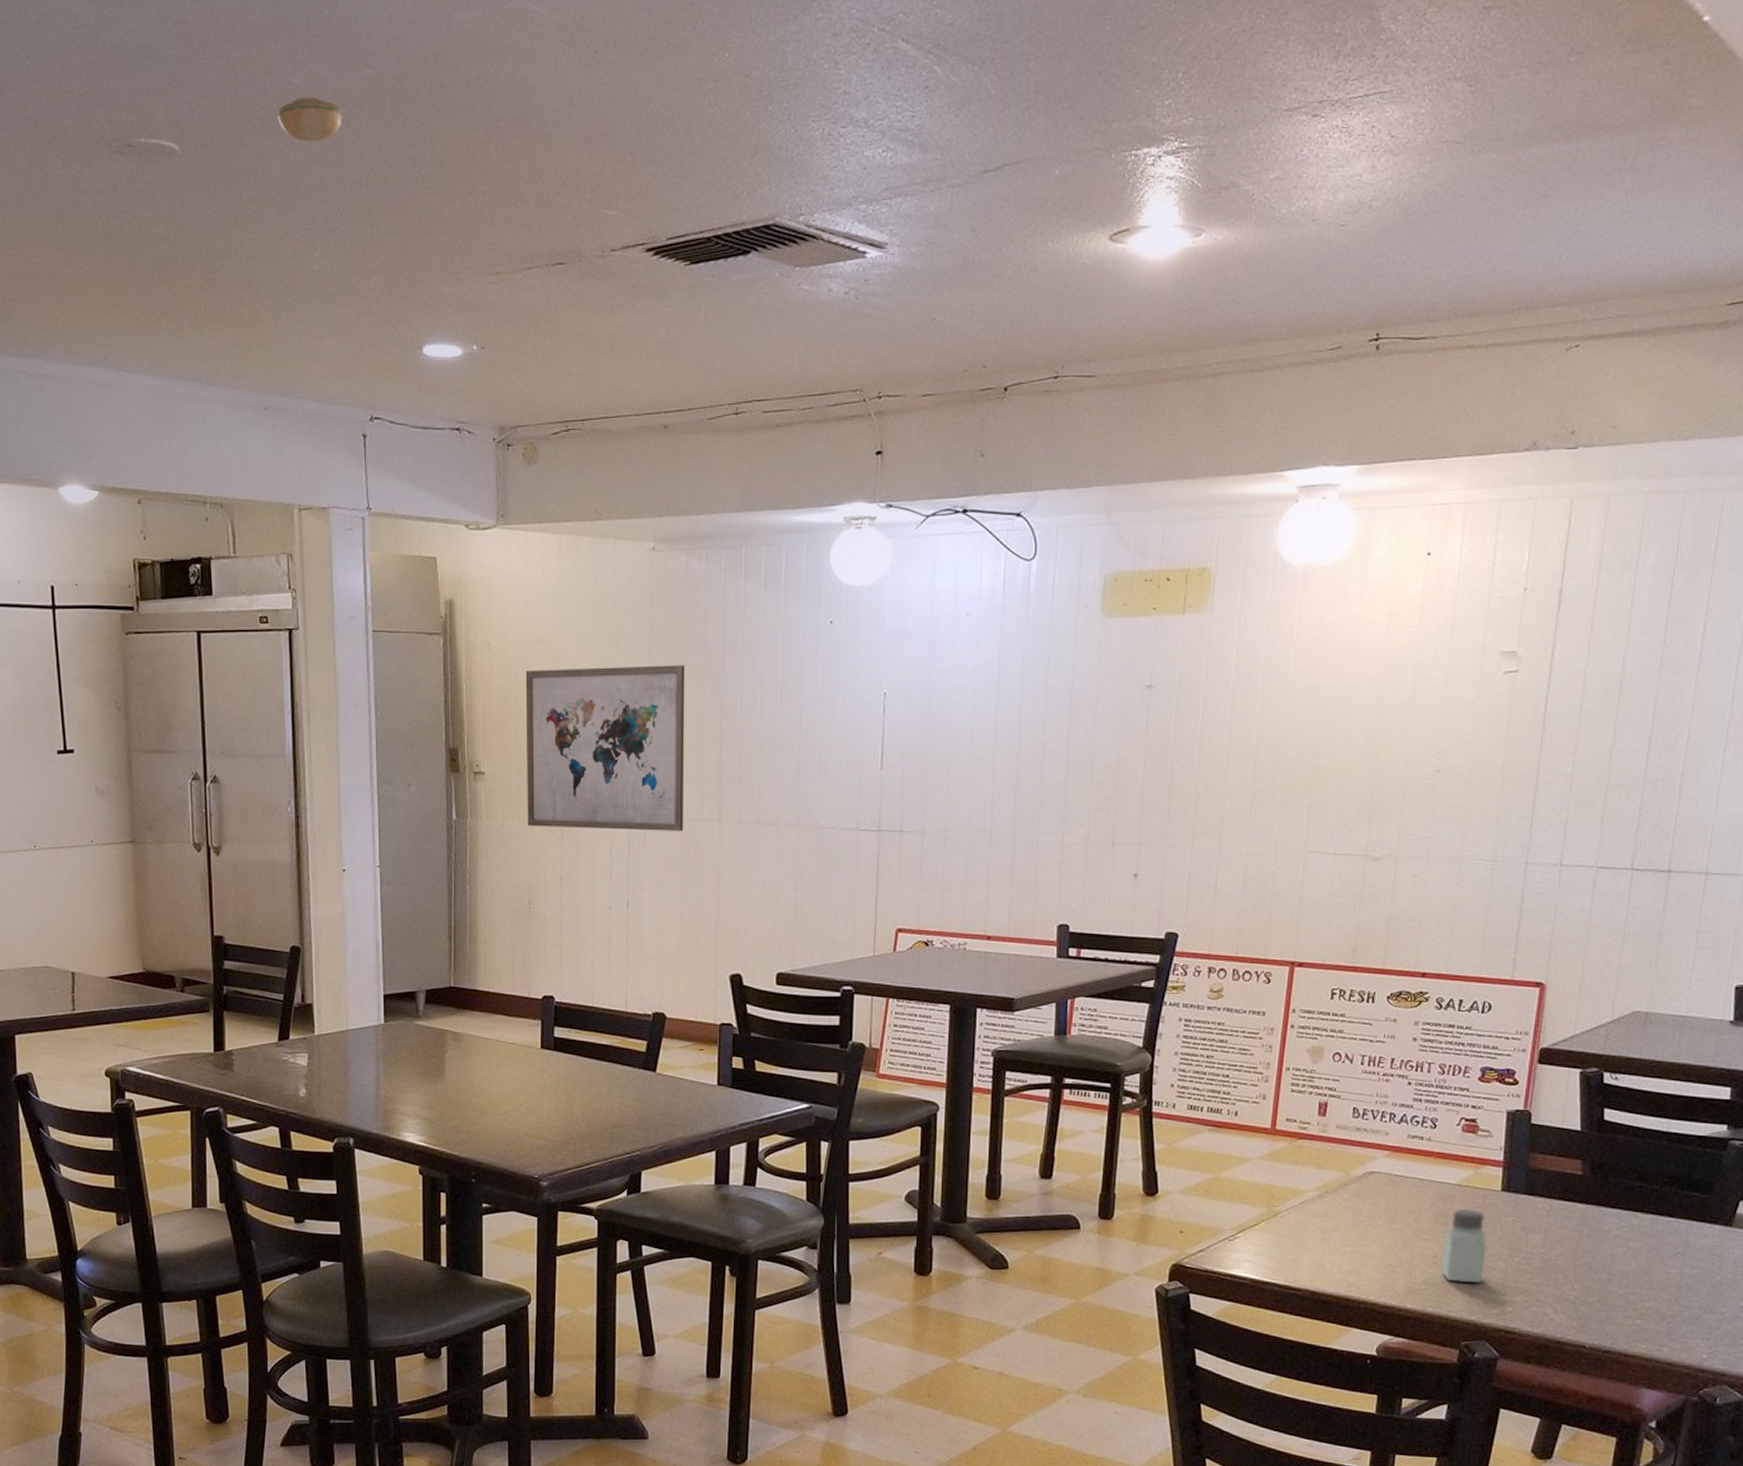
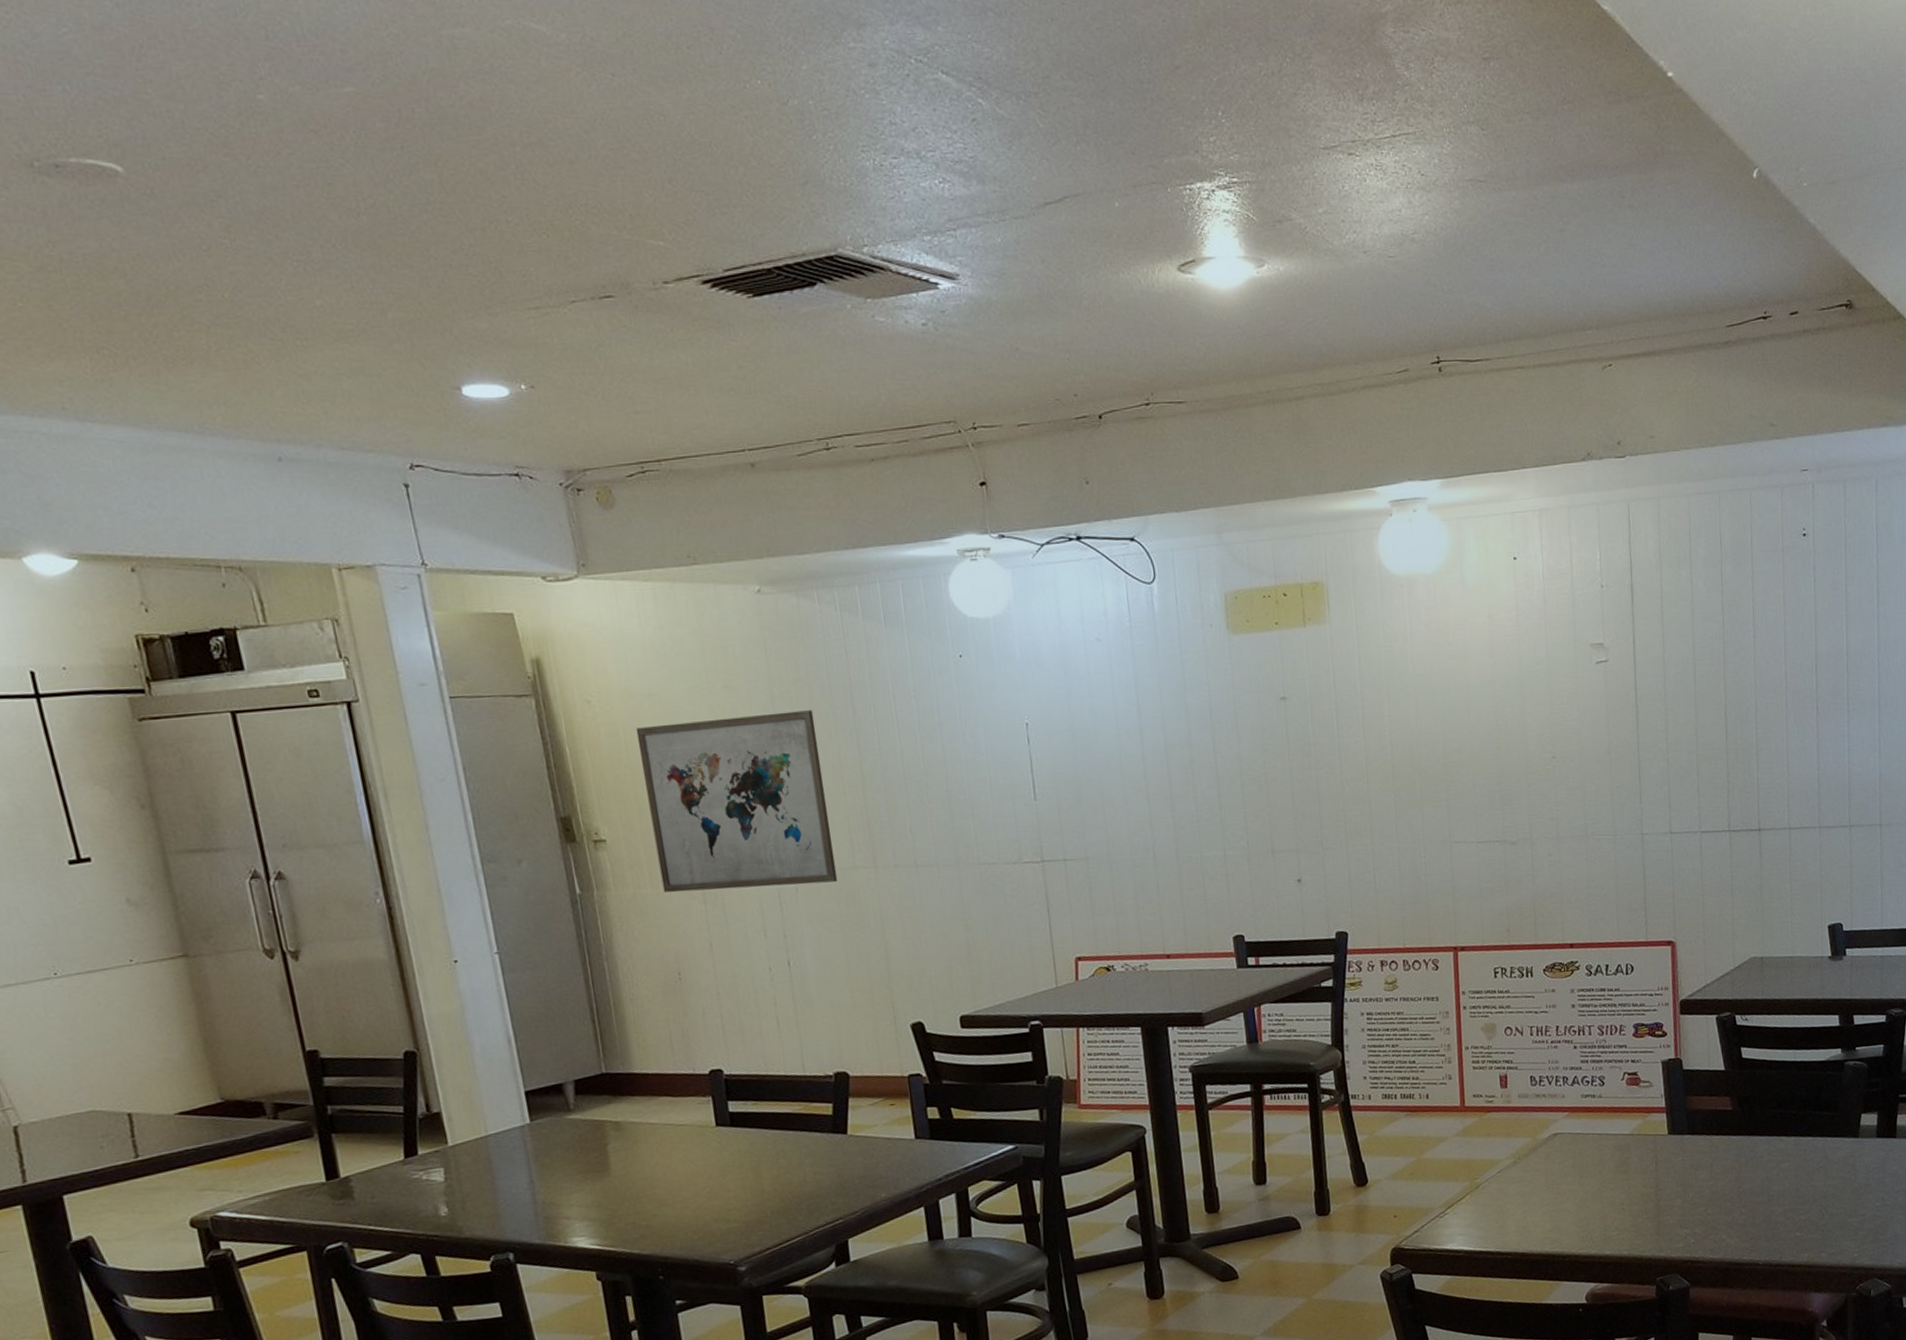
smoke detector: present [278,97,343,143] -> none [243,115,326,166]
saltshaker: present [1441,1209,1486,1283] -> none [1627,1155,1666,1224]

